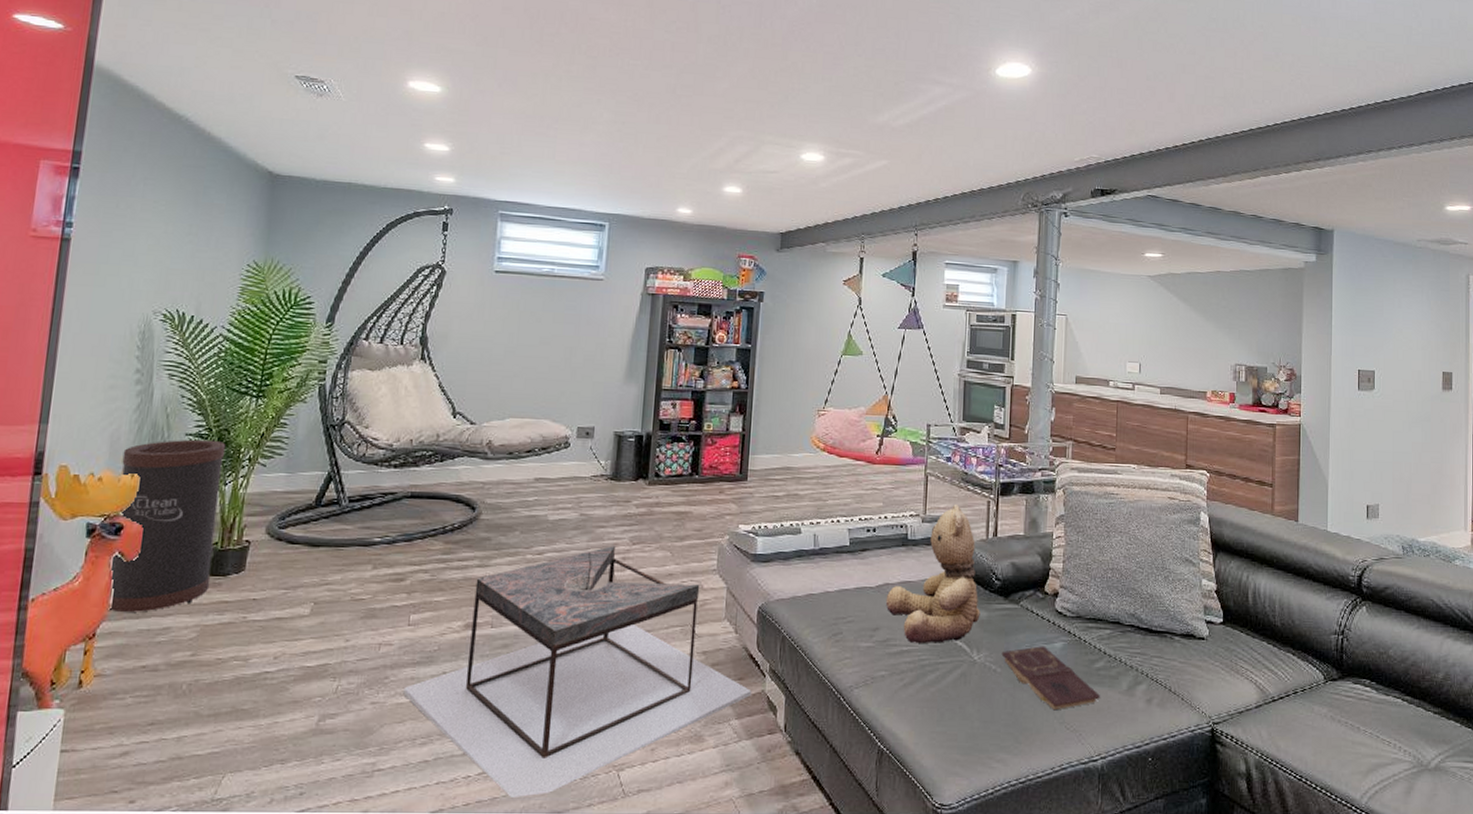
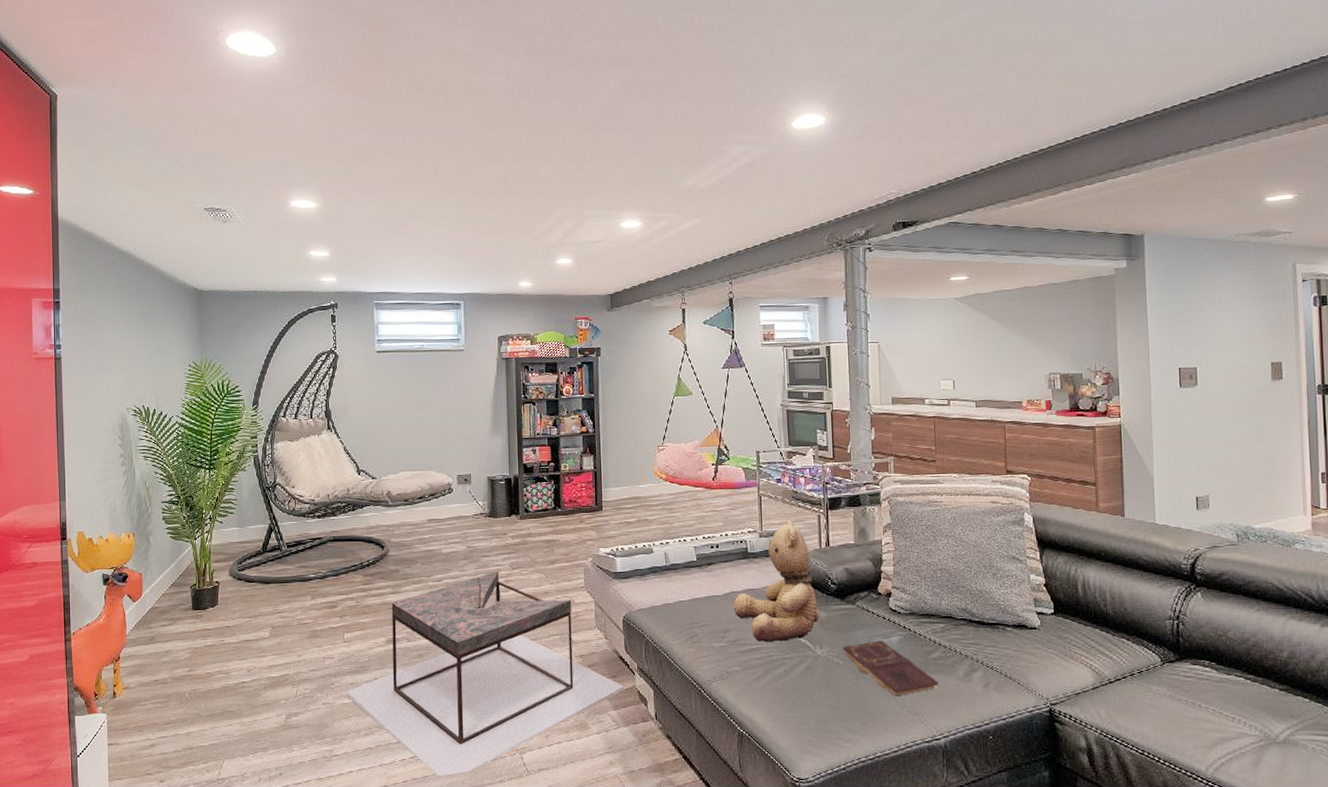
trash can: present [107,439,226,612] -> none [120,505,194,640]

